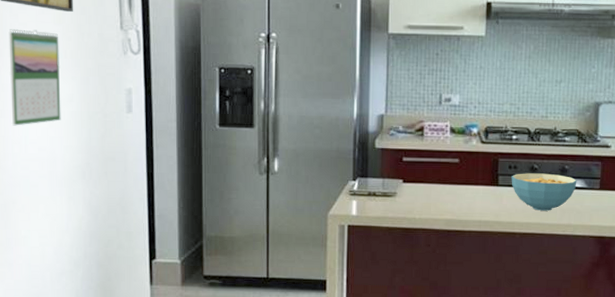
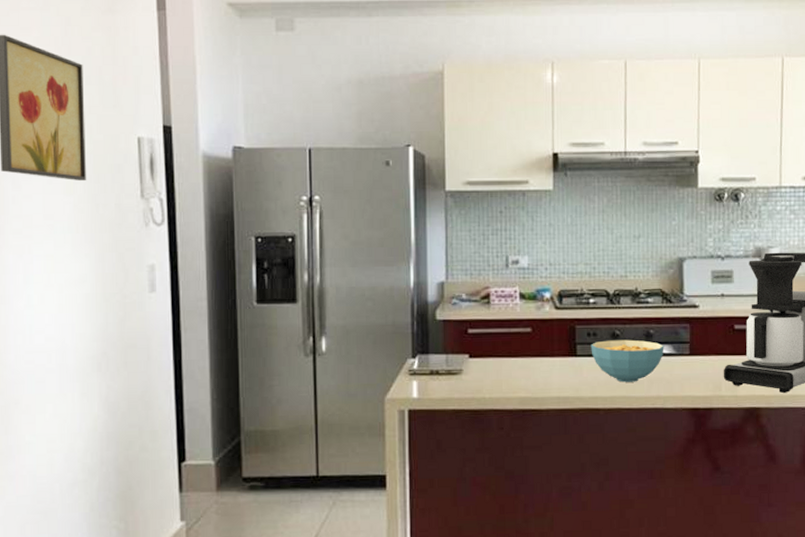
calendar: present [8,29,61,126] -> none [11,202,73,313]

